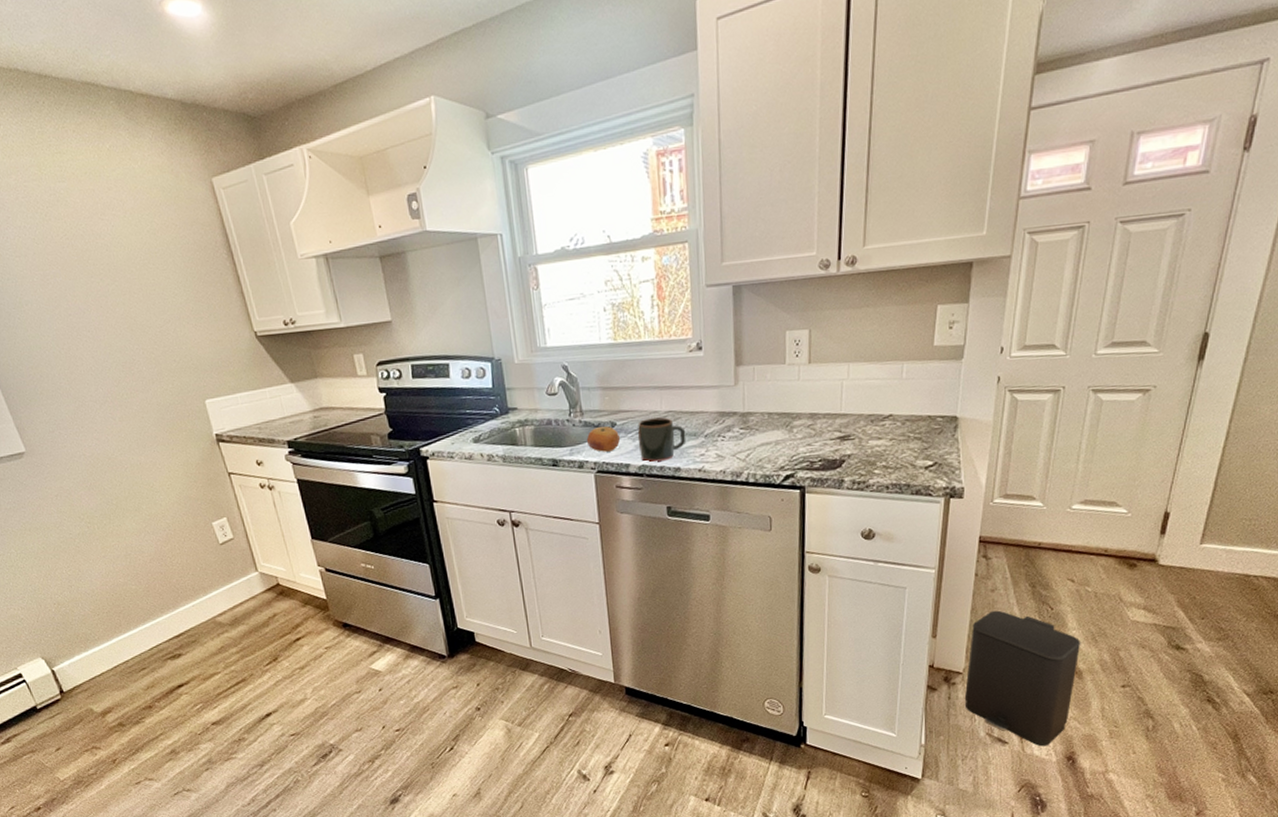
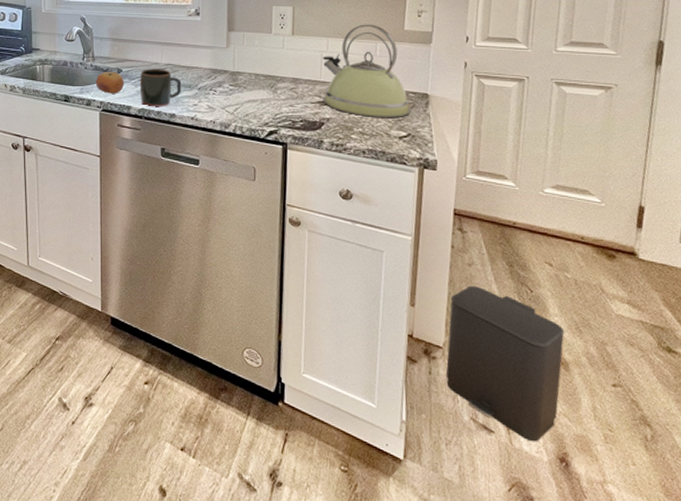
kettle: none [843,342,939,449] -> present [322,24,412,119]

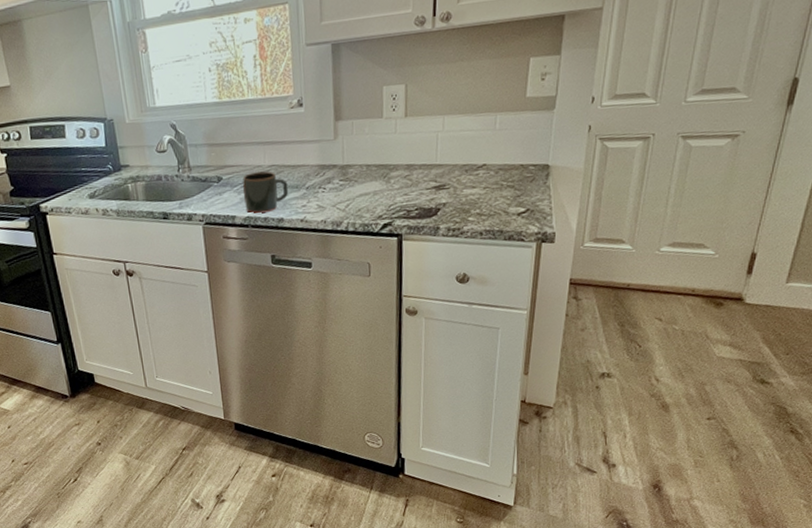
fruit: present [95,71,125,94] -> none [194,180,227,205]
kettle: present [322,24,412,119] -> none [438,94,531,197]
pedal bin: present [445,285,565,442] -> none [555,348,668,476]

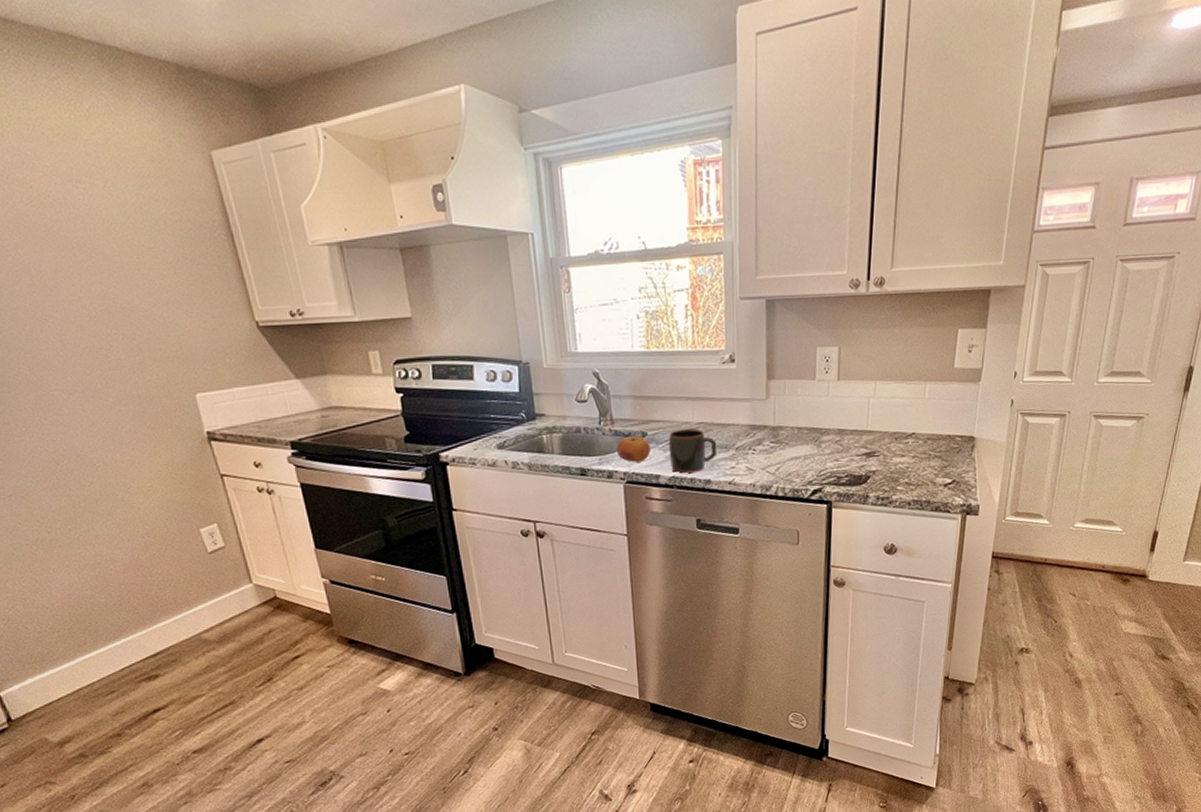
fruit: none [194,180,227,205] -> present [616,435,652,462]

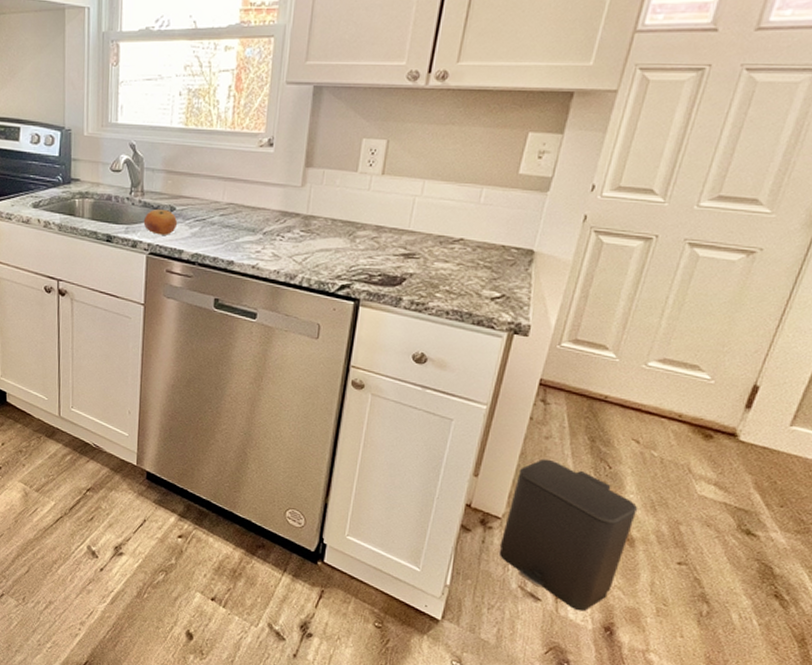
mug: present [668,428,717,474] -> none [194,208,245,253]
pedal bin: none [976,623,1081,753] -> present [499,458,638,611]

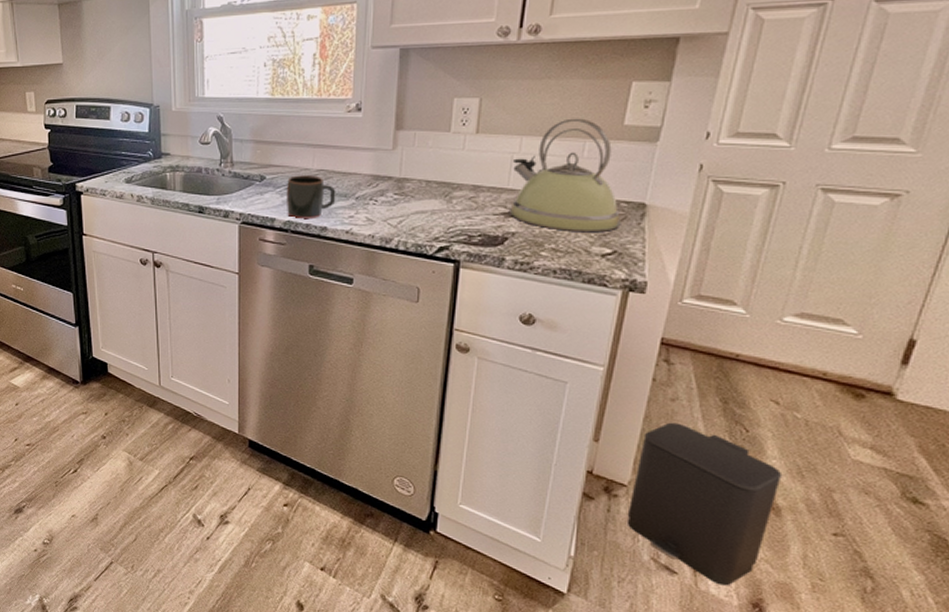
fruit: present [143,208,178,235] -> none [234,178,269,204]
mug: none [194,208,245,253] -> present [286,175,336,220]
kettle: none [408,164,511,277] -> present [508,118,621,233]

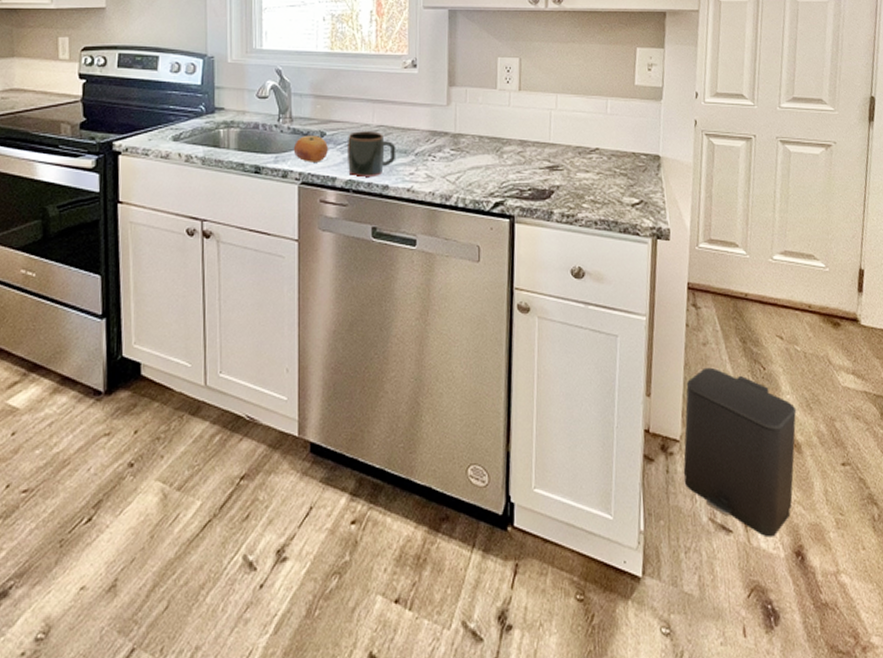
fruit: none [234,178,269,204] -> present [293,135,329,162]
kettle: present [508,118,621,233] -> none [552,78,644,184]

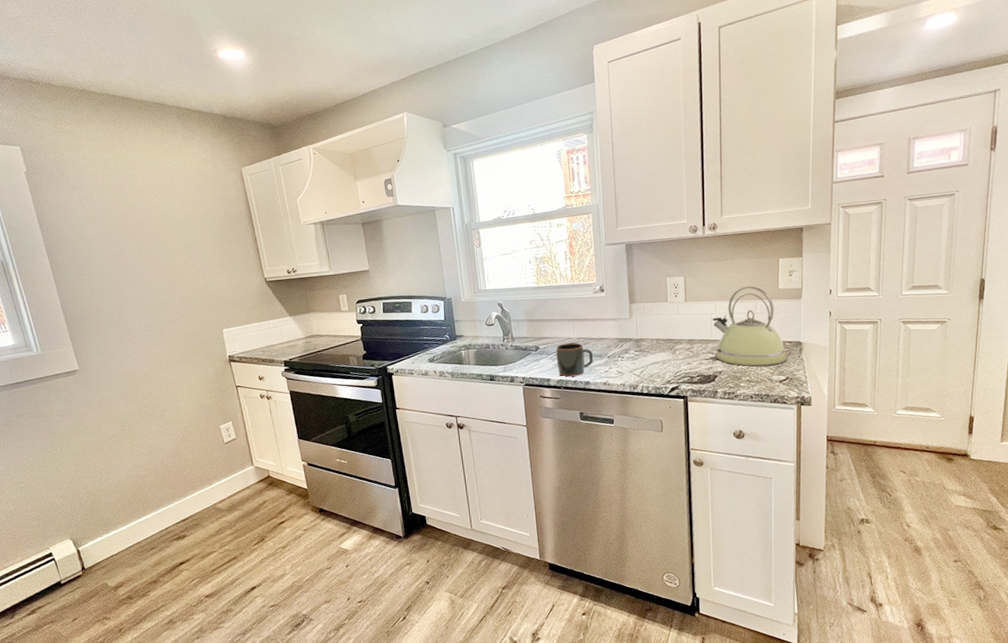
fruit: present [293,135,329,162] -> none [516,349,543,370]
kettle: none [552,78,644,184] -> present [713,286,789,367]
pedal bin: present [683,367,797,538] -> none [827,496,917,615]

